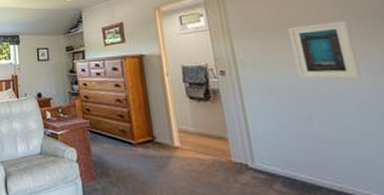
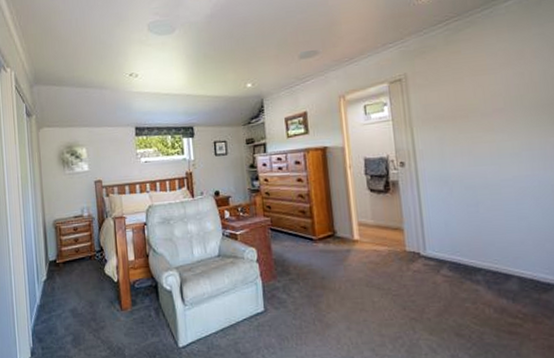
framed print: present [288,21,361,79] -> none [464,111,522,168]

